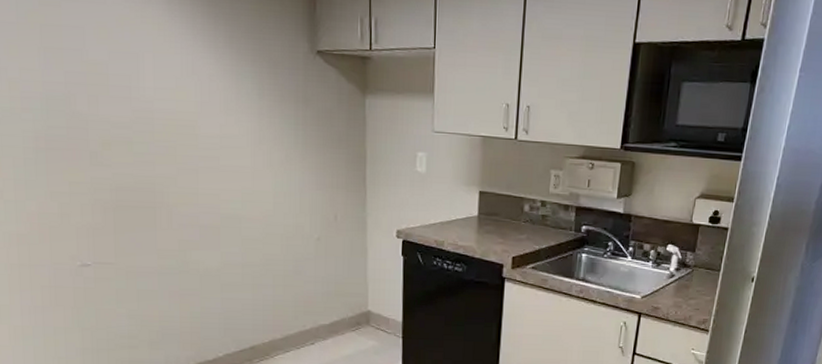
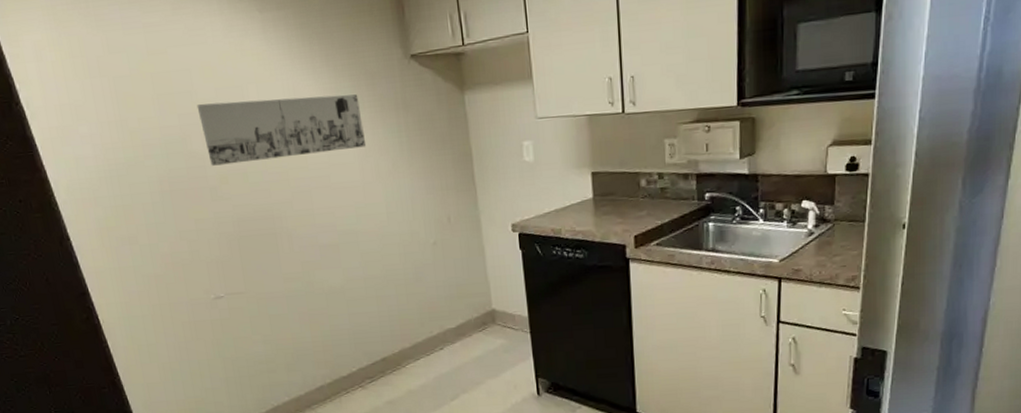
wall art: none [86,64,261,134] -> present [196,94,367,166]

